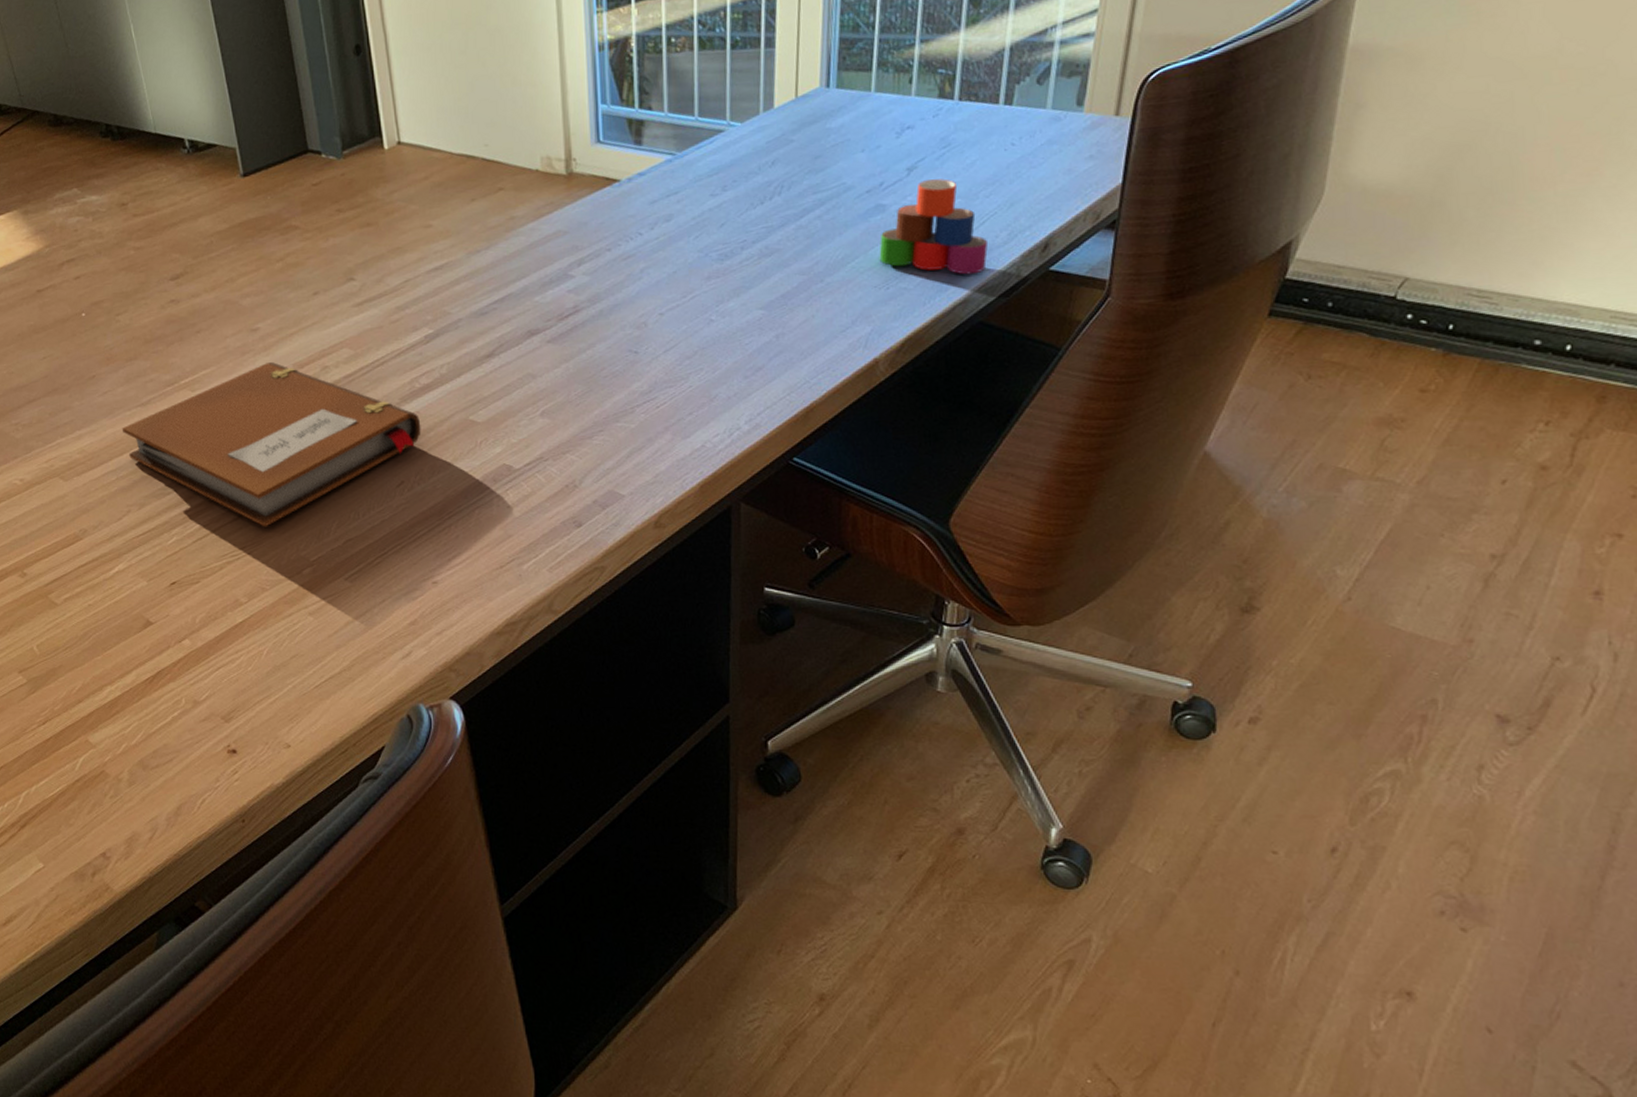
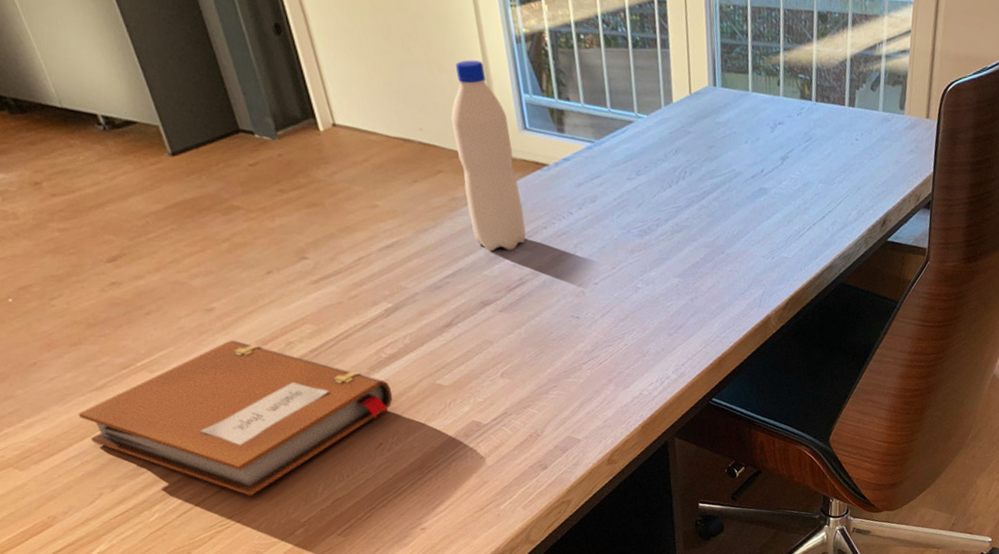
water bottle: none [519,70,587,276] -> present [451,60,527,252]
mug: present [879,179,988,275] -> none [764,167,844,246]

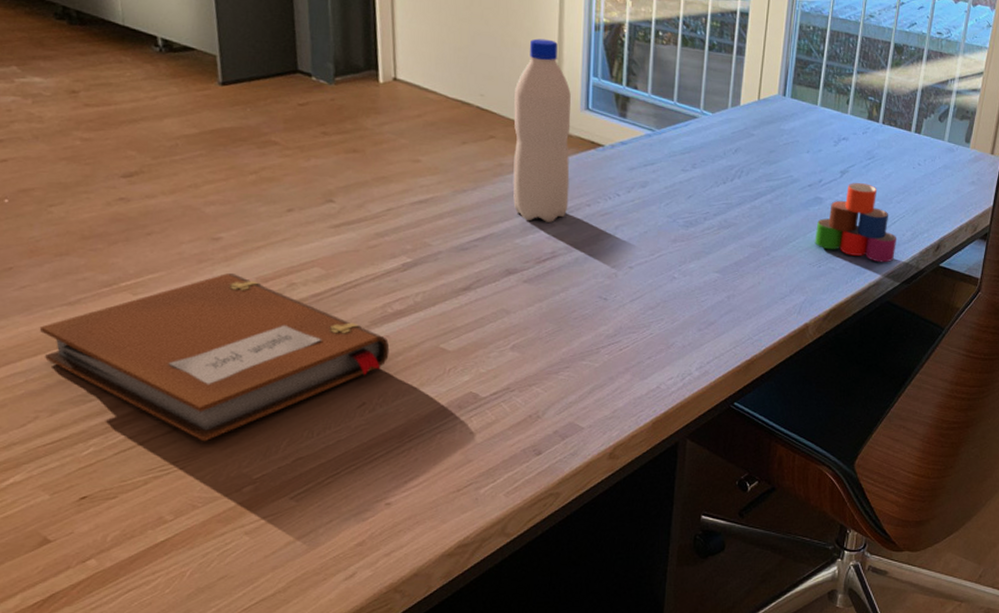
mug: none [764,167,844,246] -> present [815,183,896,263]

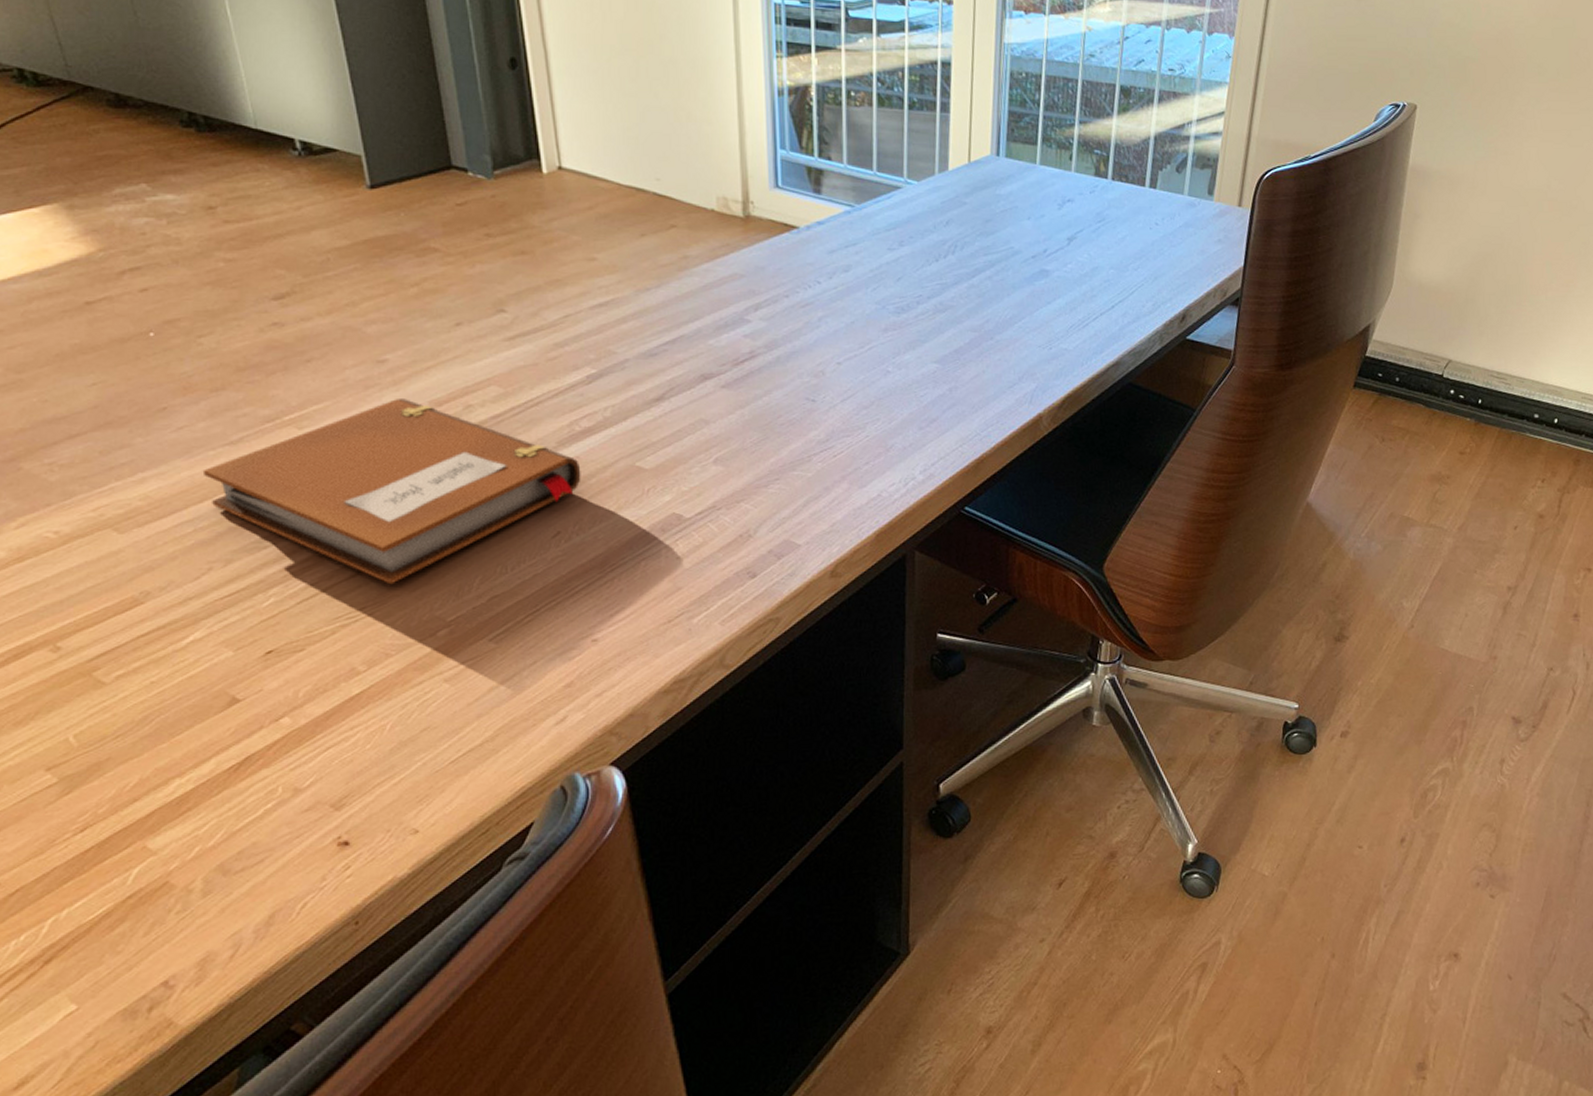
water bottle: present [513,38,571,222] -> none [694,110,764,319]
mug: present [815,183,896,263] -> none [1043,250,1136,340]

